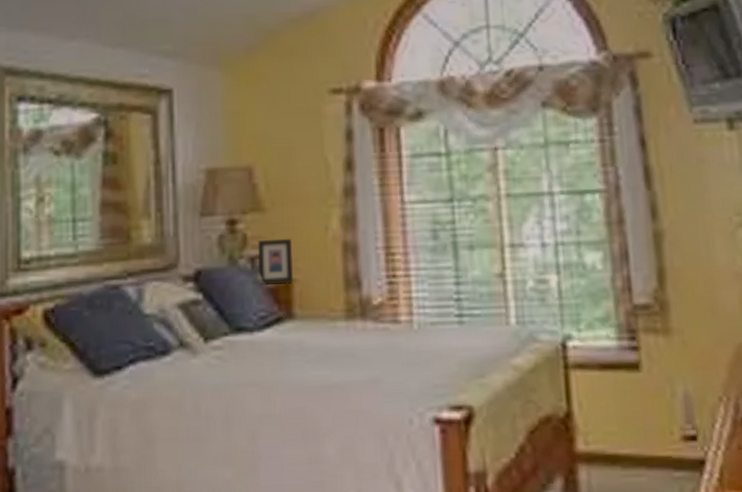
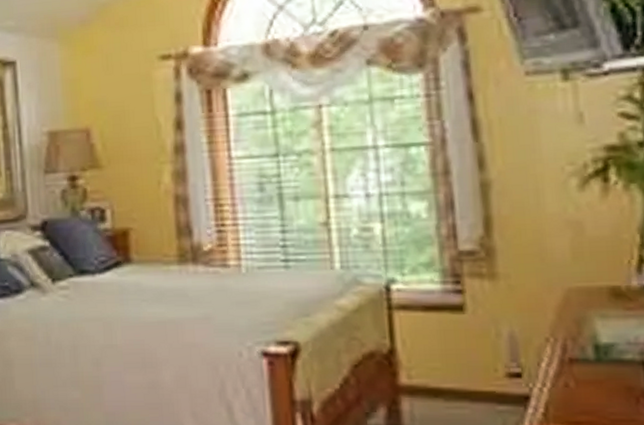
picture frame: present [258,238,293,285] -> none [97,192,129,233]

